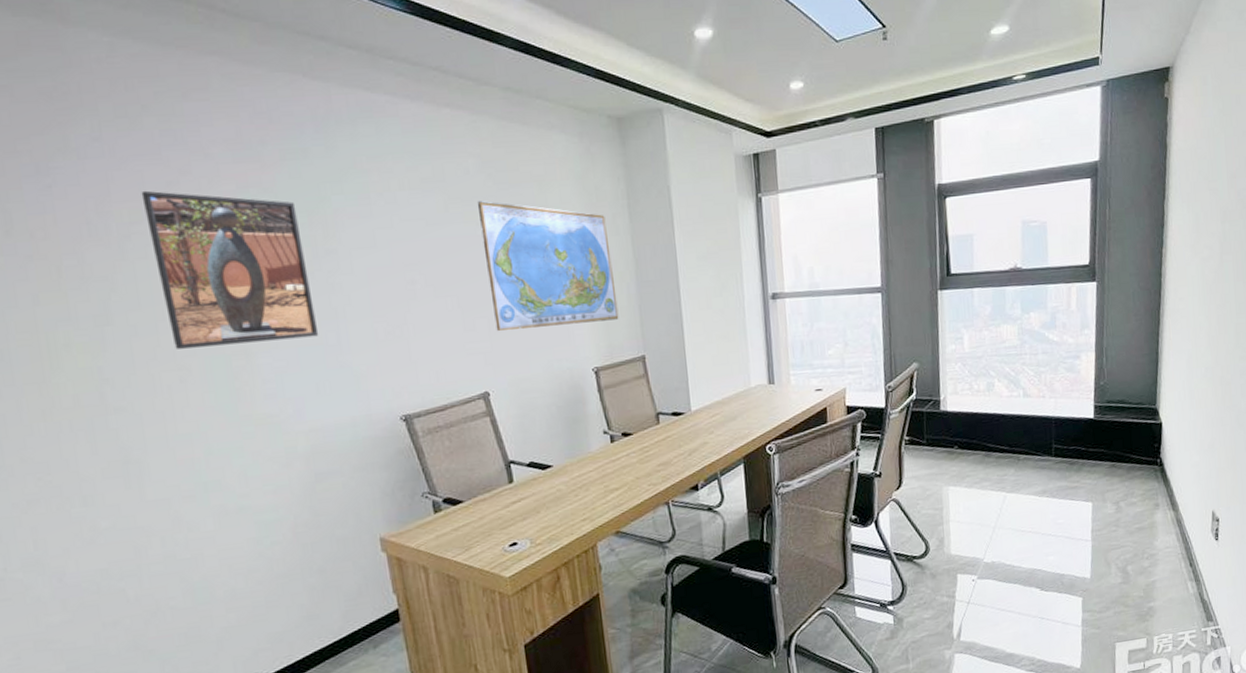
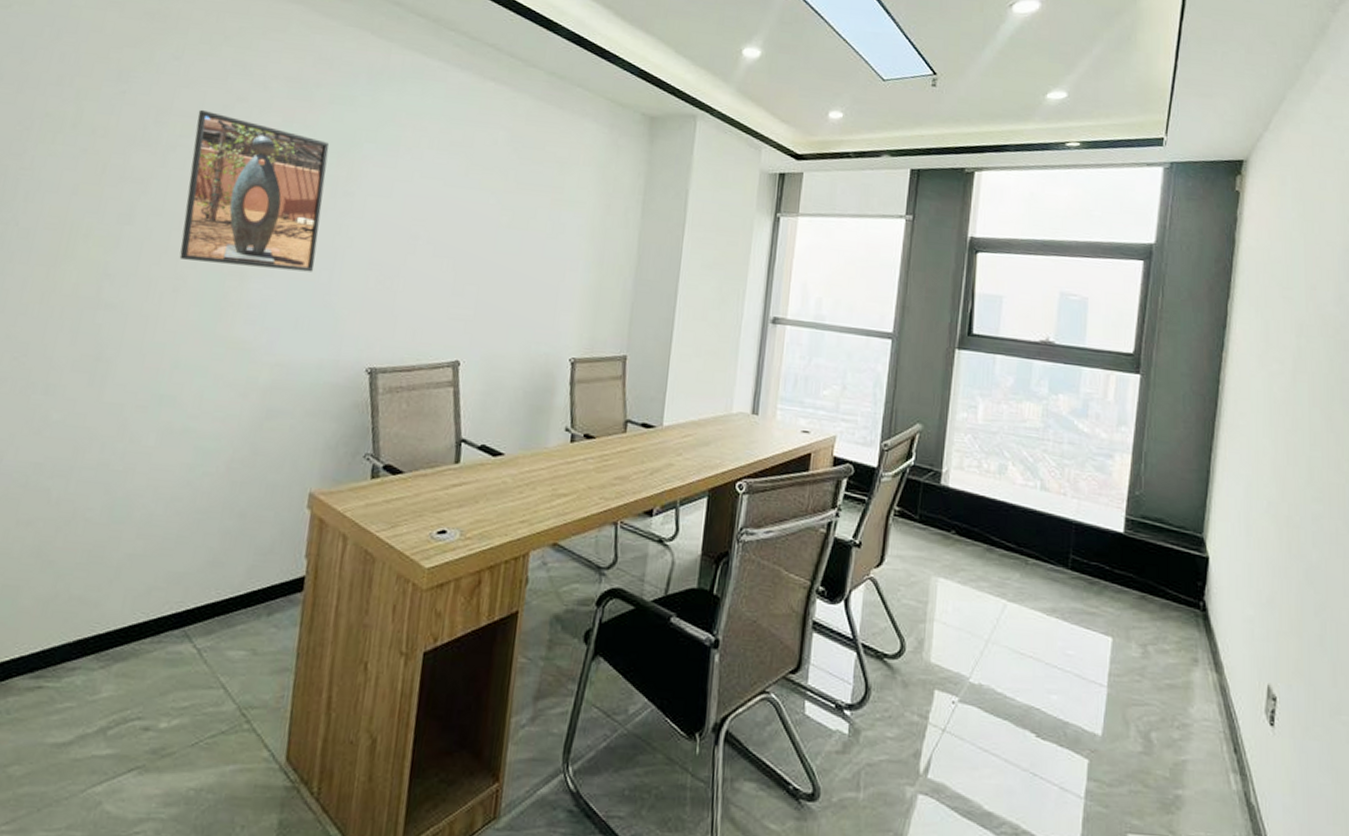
world map: present [476,200,619,332] -> none [483,170,618,313]

